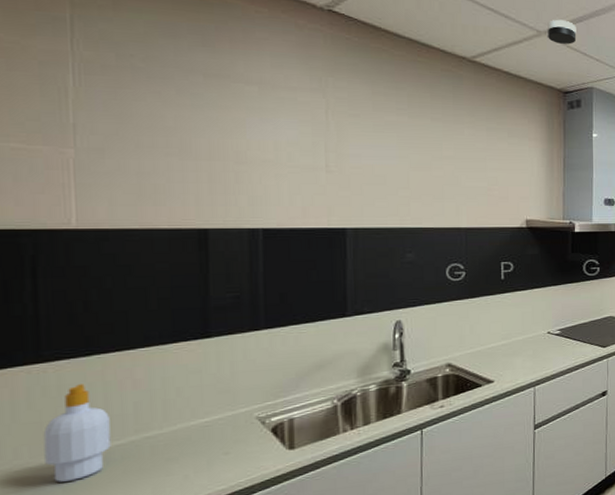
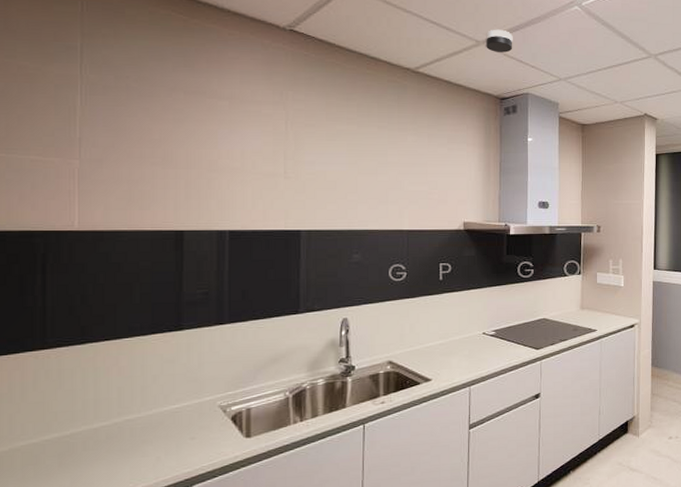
soap bottle: present [43,384,111,482] -> none [45,369,98,457]

